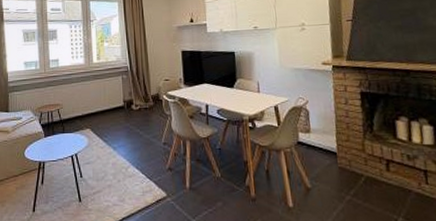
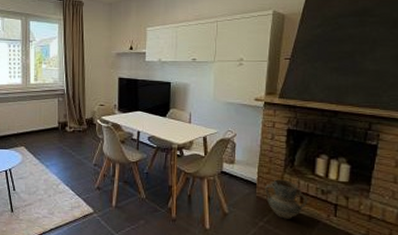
ceramic jug: none [346,146,395,191] -> present [265,179,308,219]

